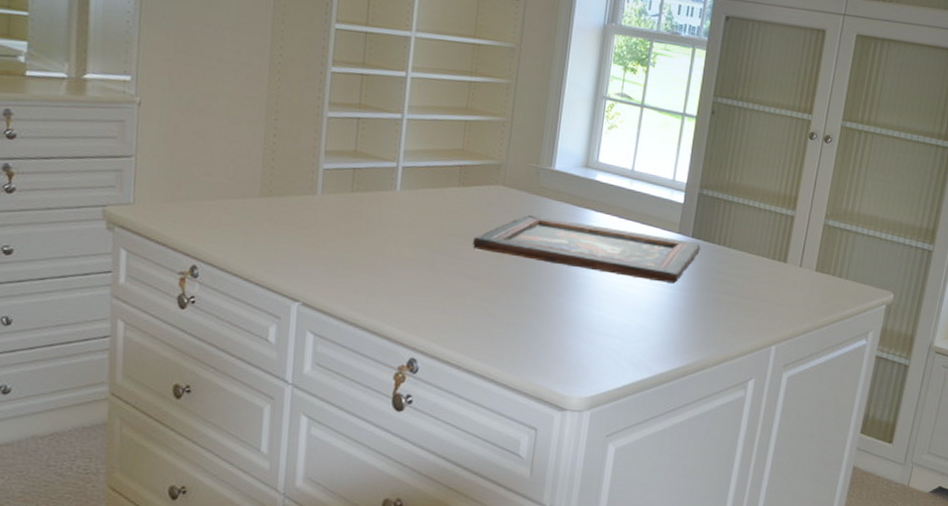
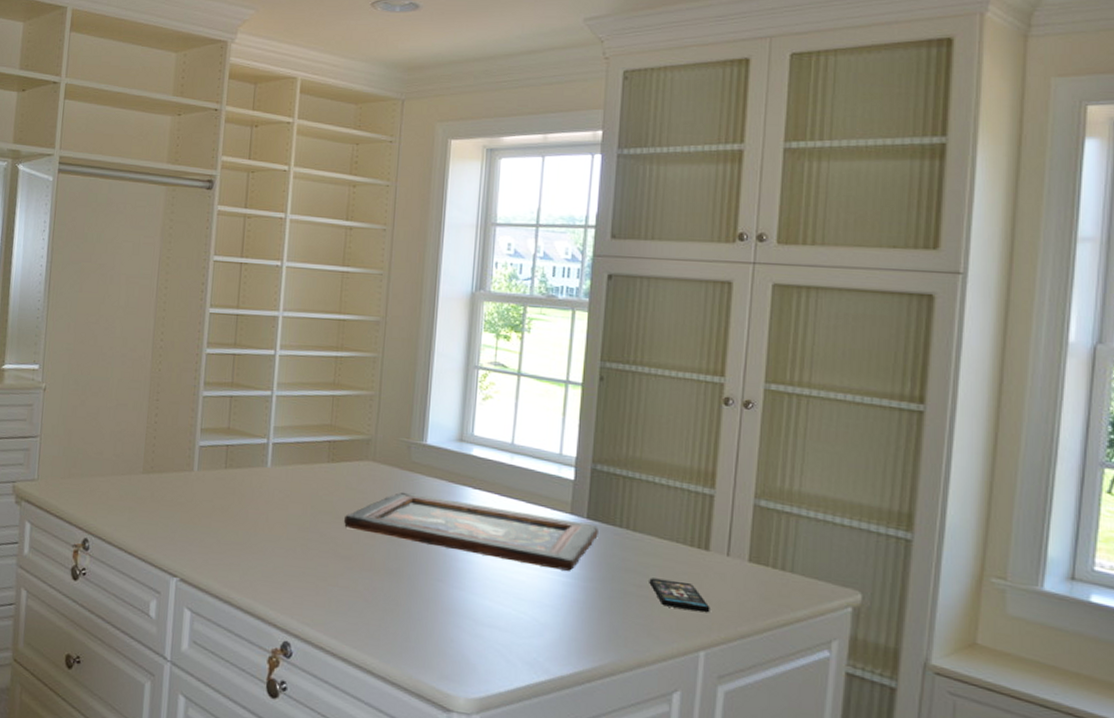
smartphone: none [738,287,783,314] -> present [649,578,710,613]

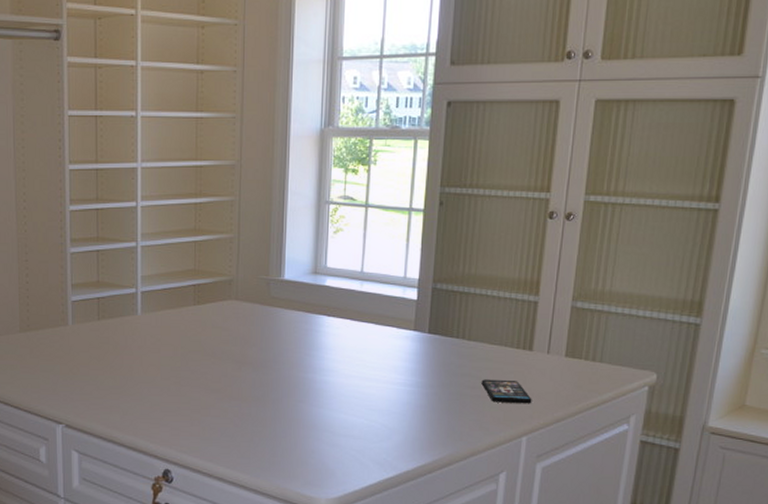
decorative tray: present [344,491,599,571] -> none [212,325,438,381]

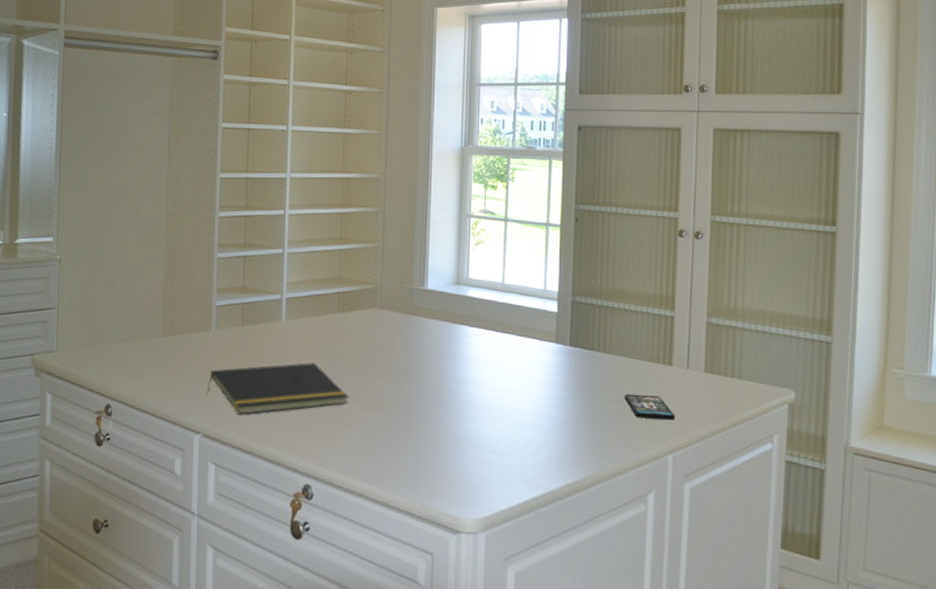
notepad: none [66,355,206,406] -> present [206,362,349,415]

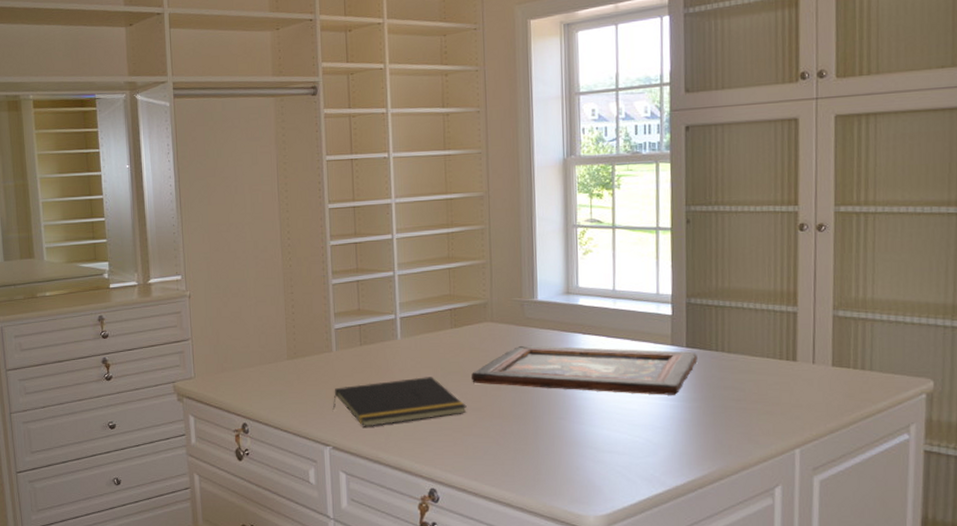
decorative tray: none [356,335,580,394] -> present [472,345,697,395]
smartphone: present [624,394,675,421] -> none [746,391,802,416]

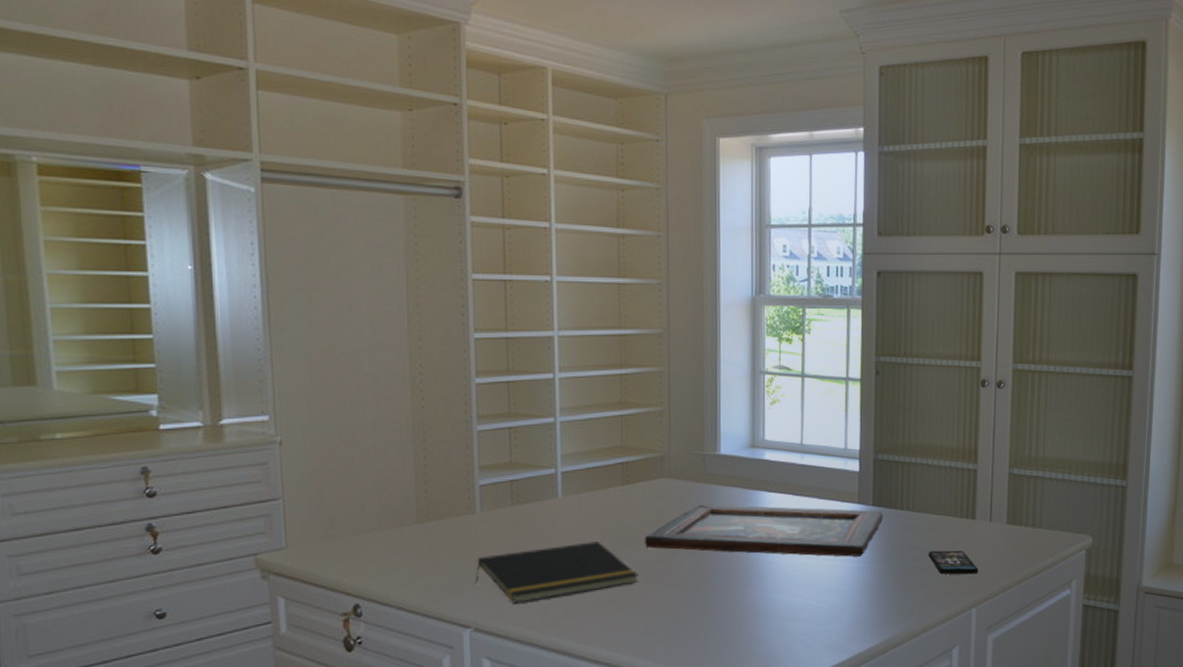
smartphone: none [746,391,802,416] -> present [928,550,979,575]

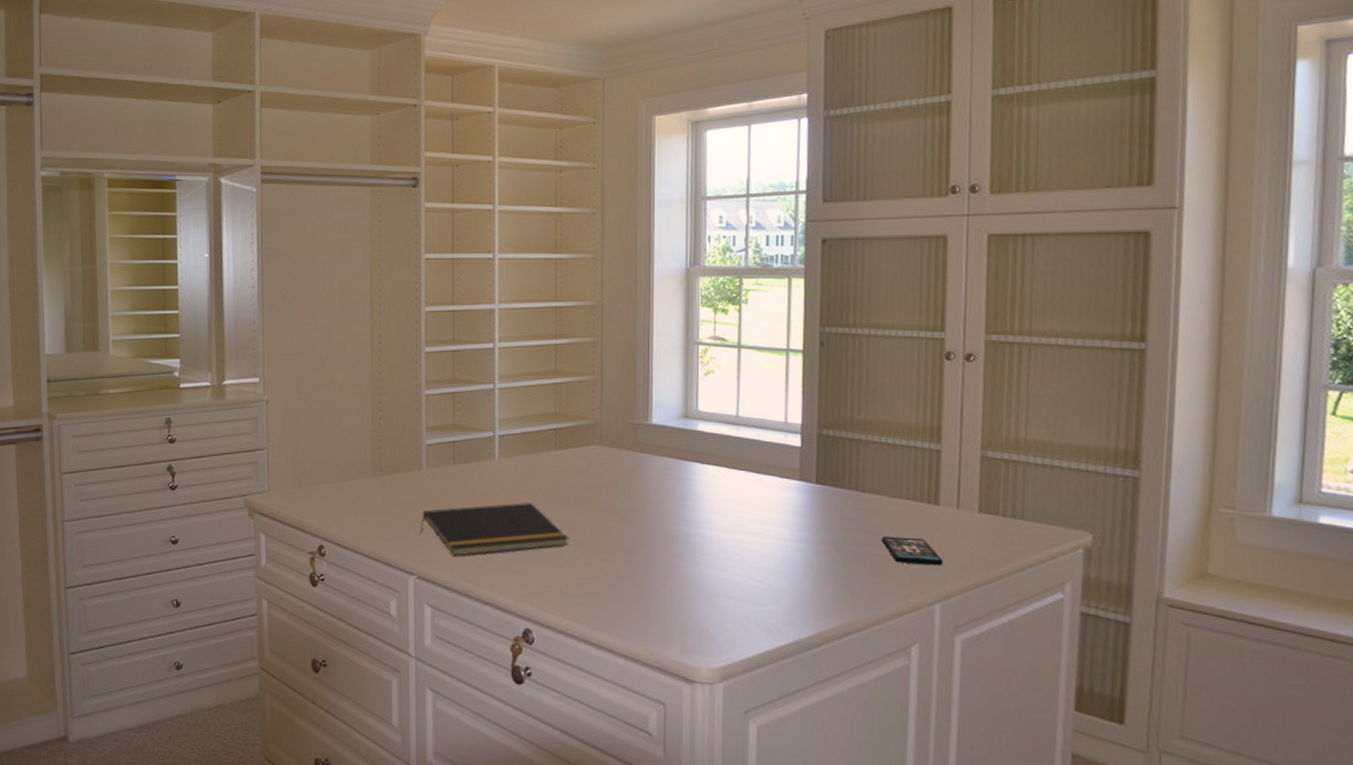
decorative tray: present [645,504,883,557] -> none [576,472,828,536]

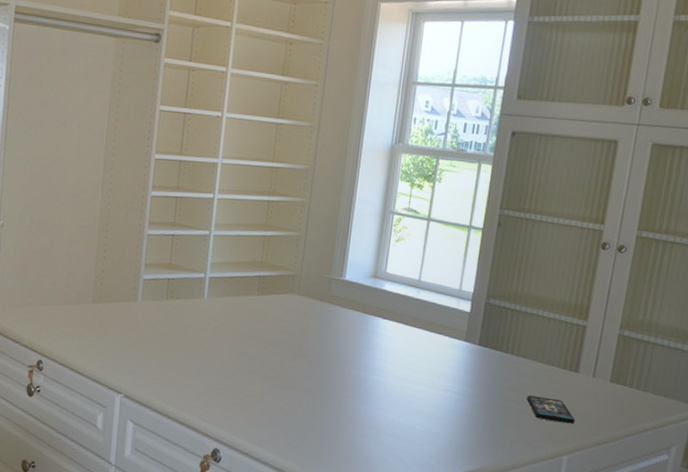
notepad: present [419,502,569,556] -> none [129,337,261,381]

